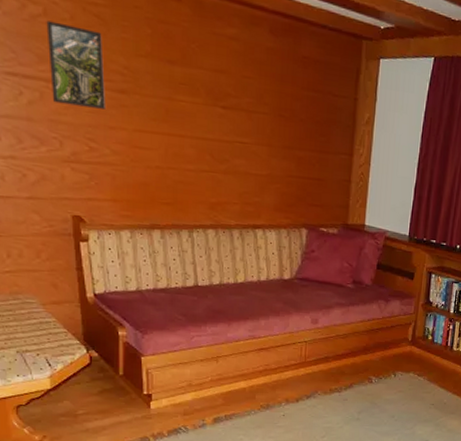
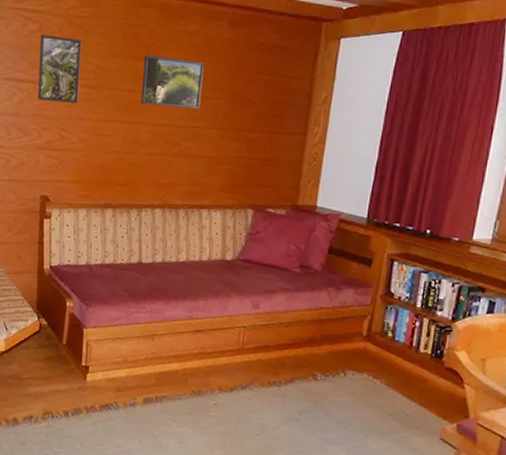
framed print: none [179,57,248,123] -> present [140,54,205,109]

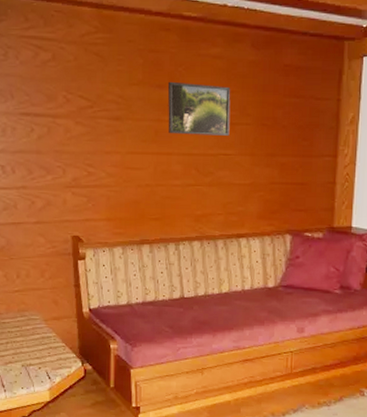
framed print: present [37,34,82,103] -> none [54,64,102,136]

